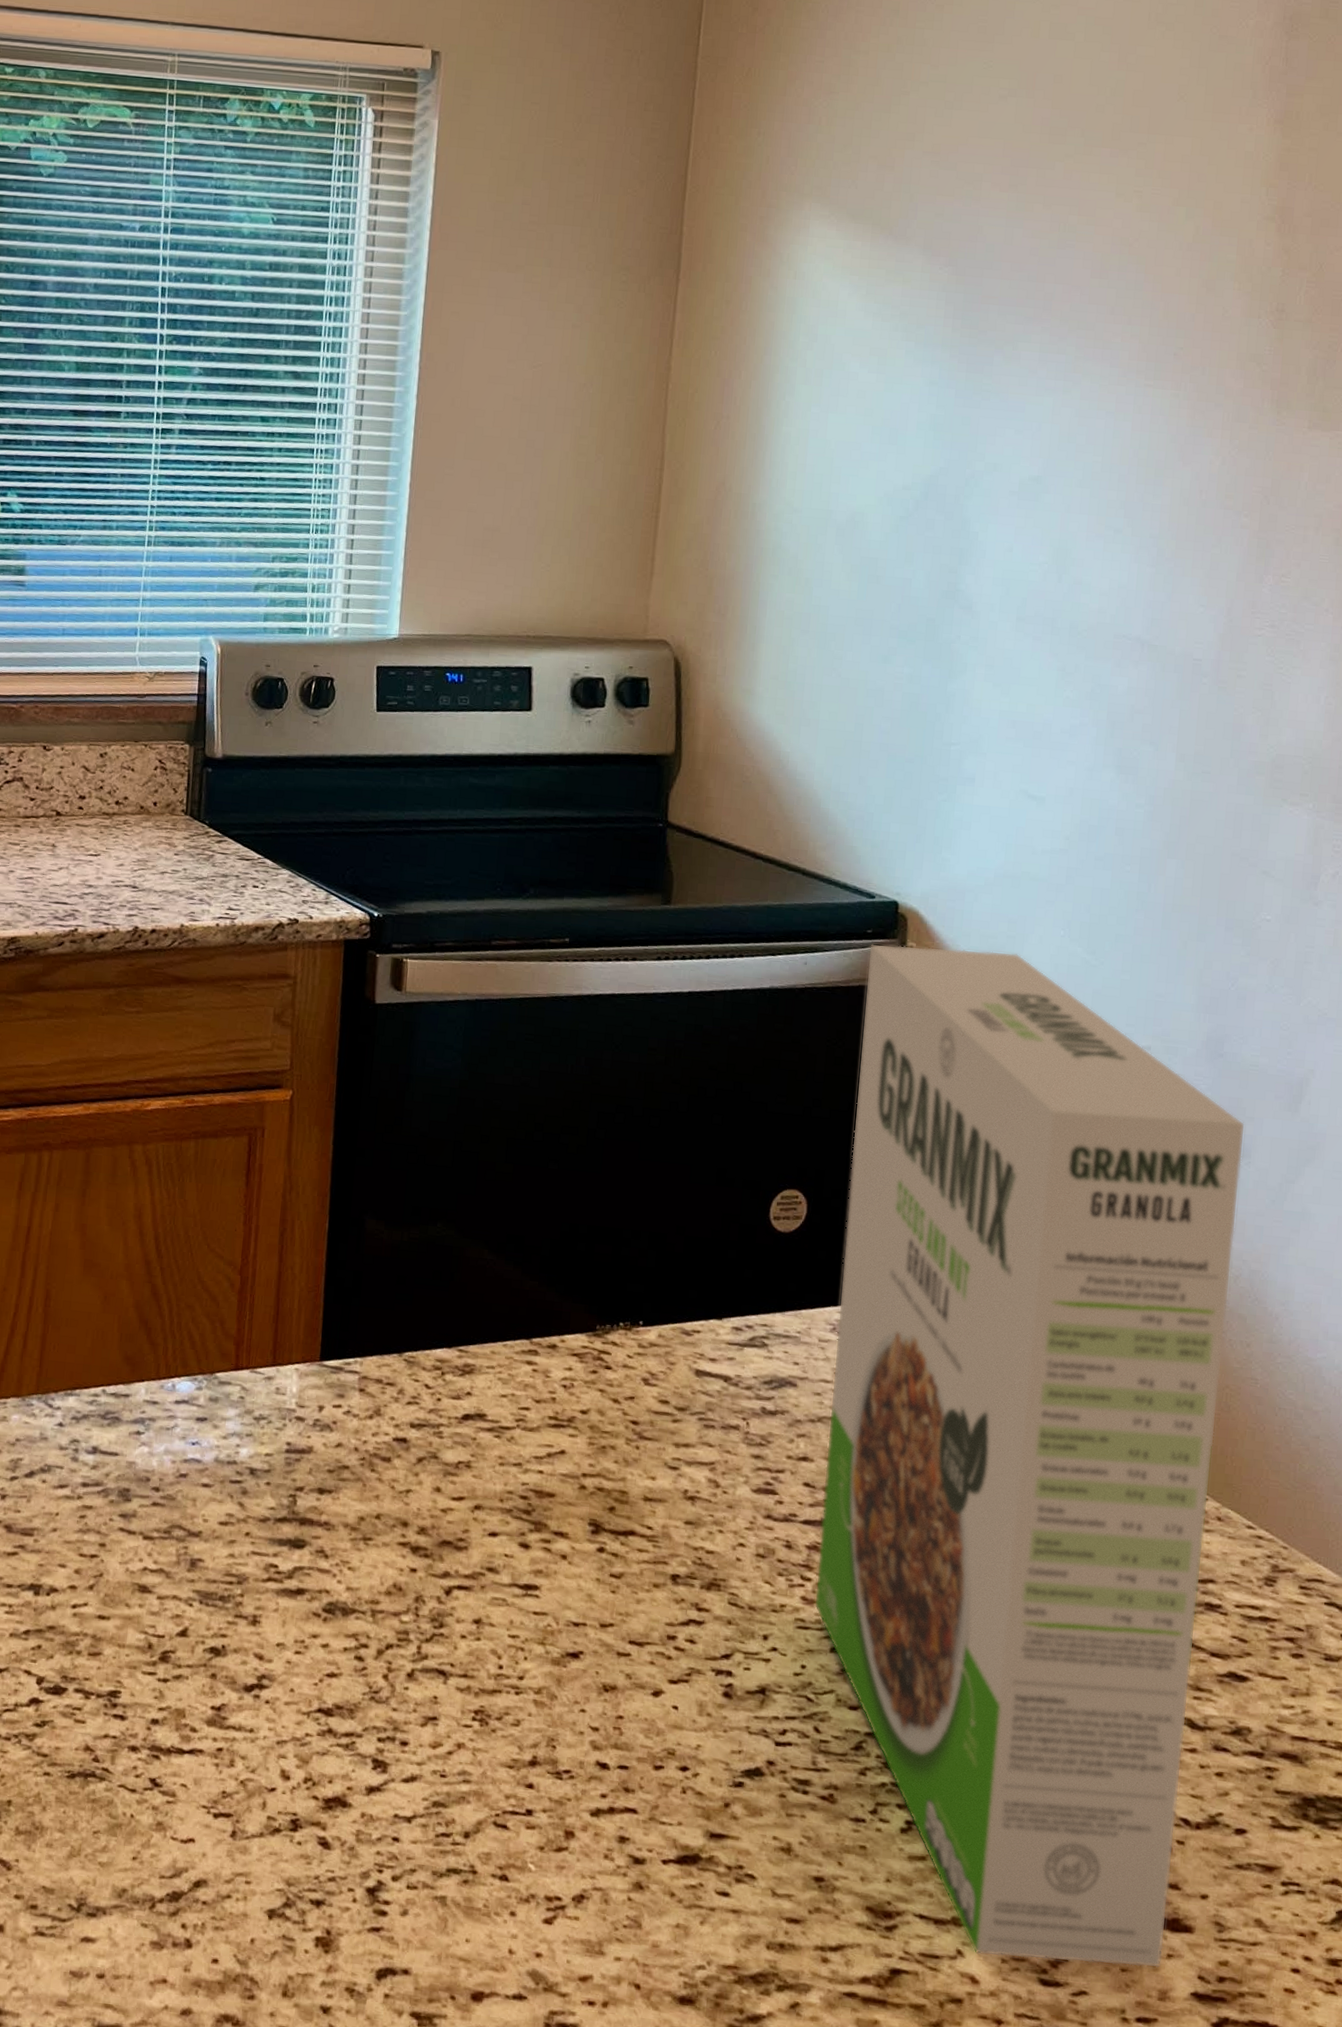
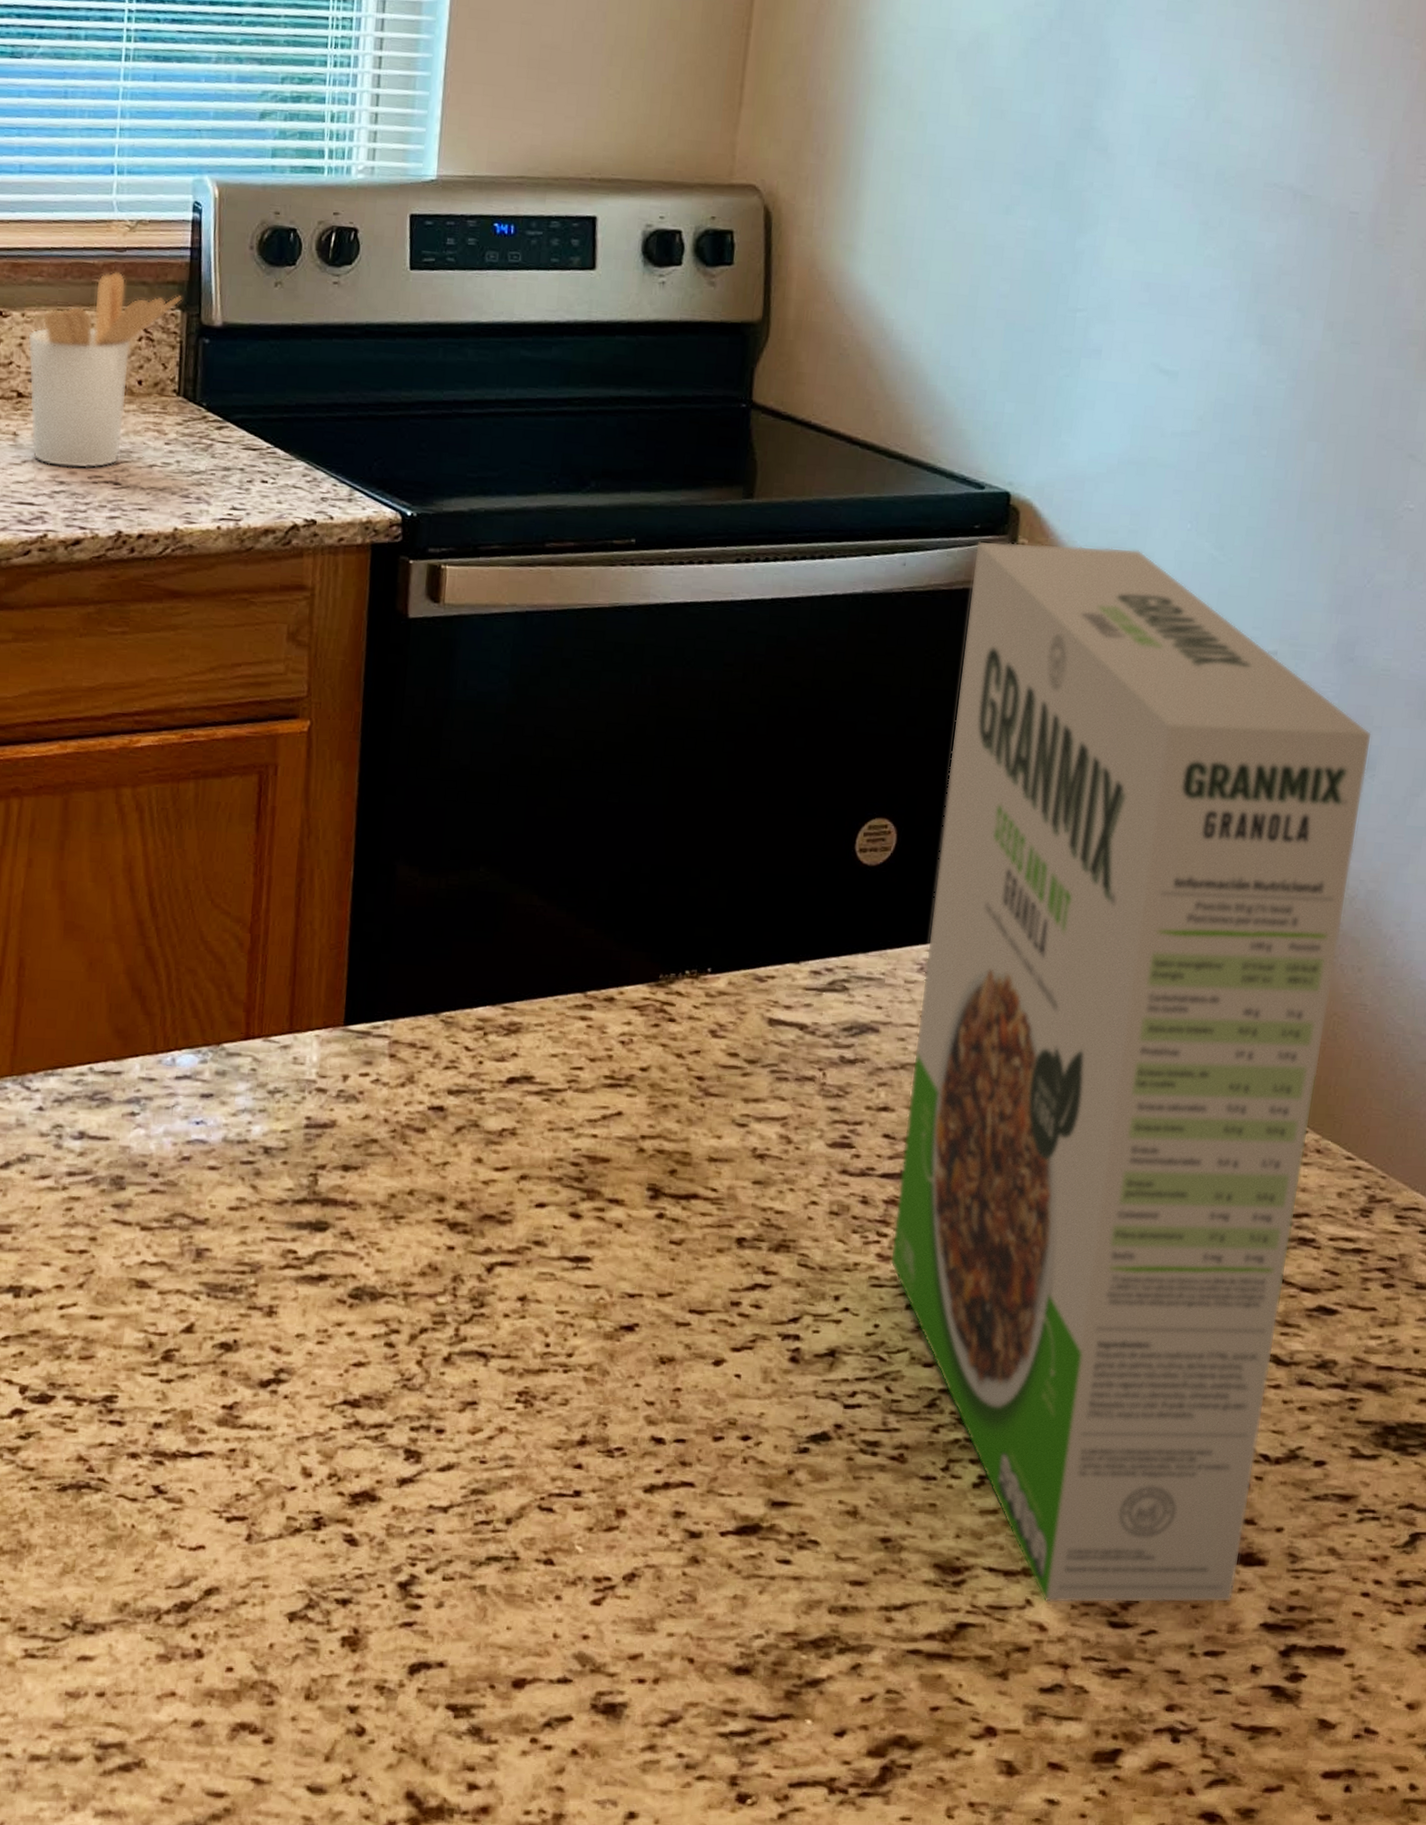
utensil holder: none [65,713,191,875] -> present [27,271,183,469]

